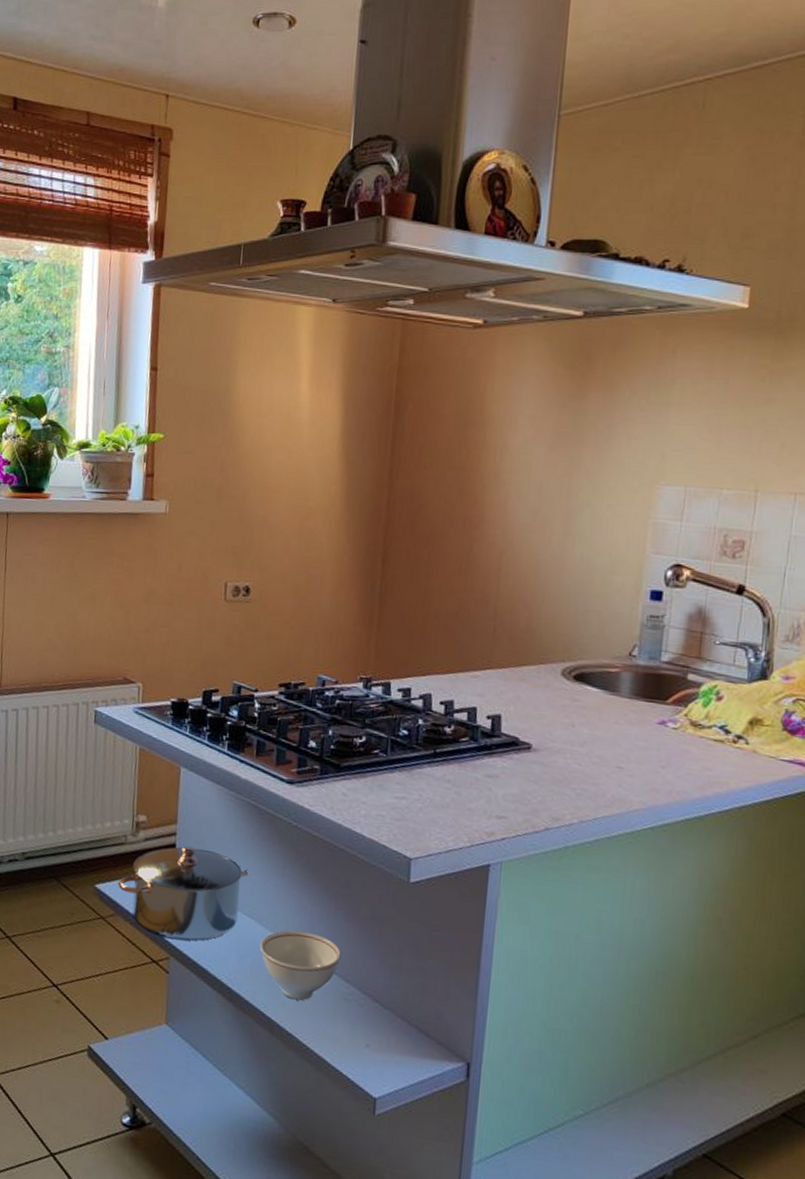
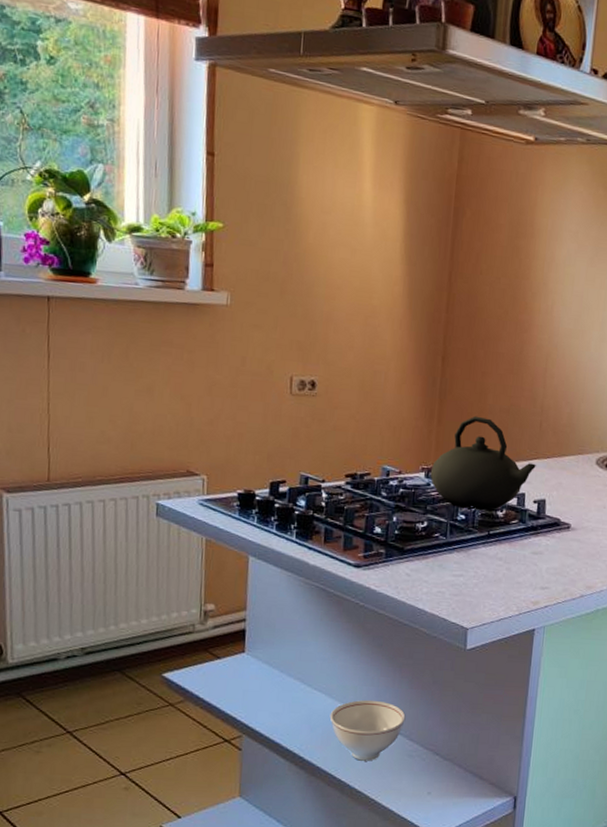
cooking pot: present [118,846,250,941] -> none [187,631,320,719]
teapot: none [369,621,489,726] -> present [430,416,536,511]

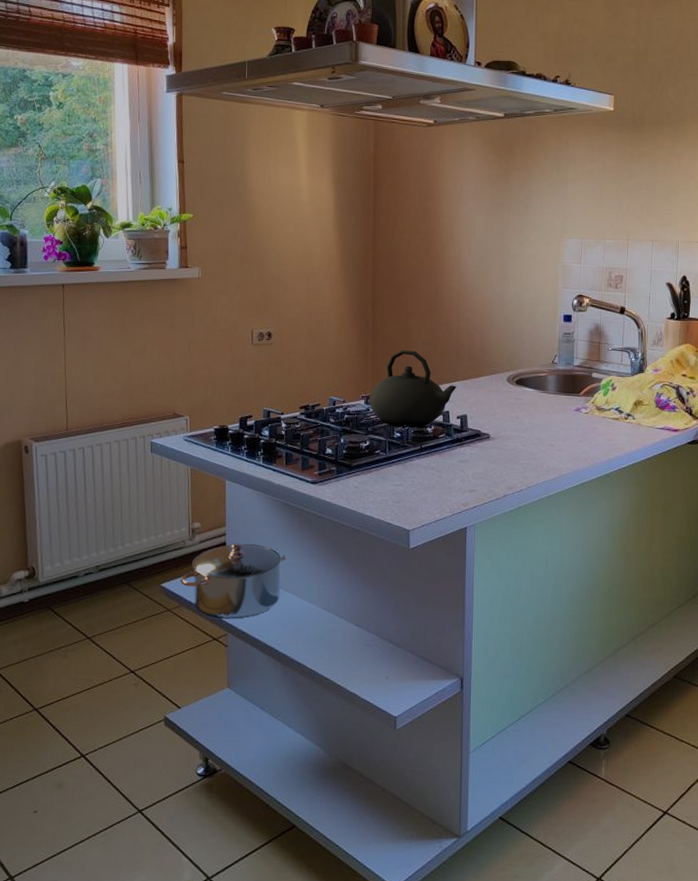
cooking pot: none [187,631,320,719] -> present [180,543,288,619]
bowl: present [329,699,406,761] -> none [299,597,362,651]

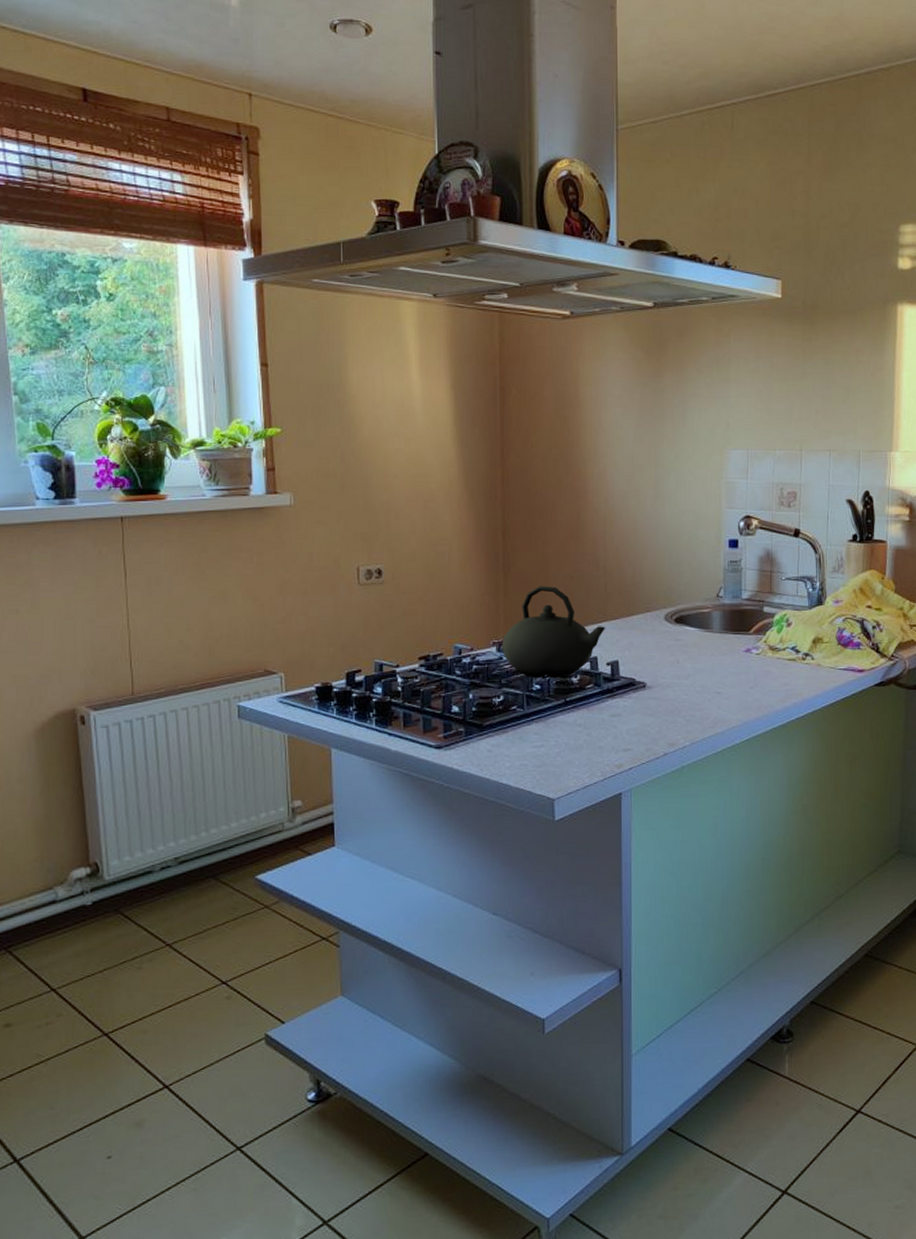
cooking pot: present [180,543,288,619] -> none [280,823,409,914]

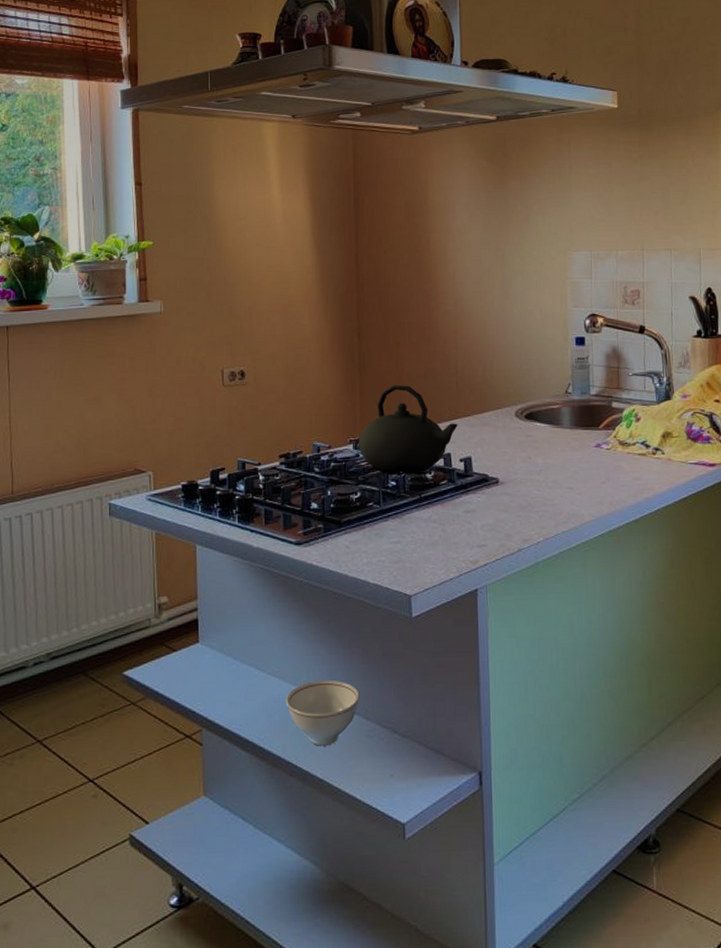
bowl: none [424,882,501,947] -> present [285,679,360,746]

